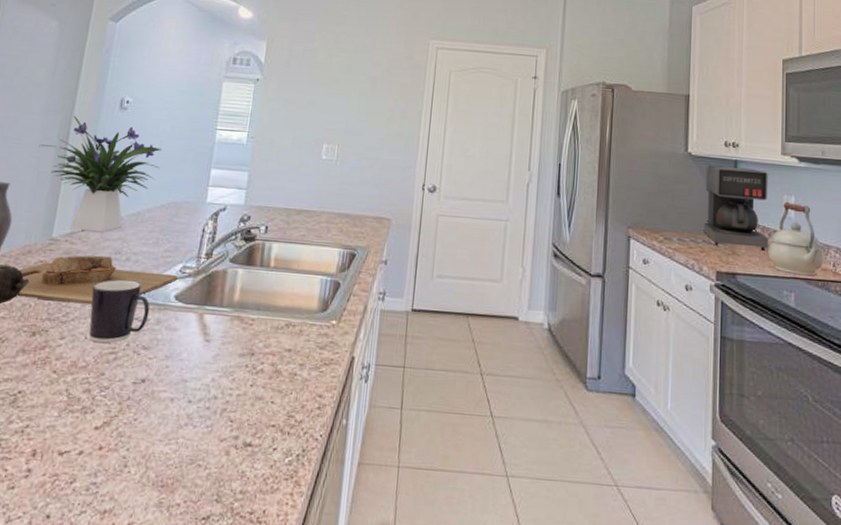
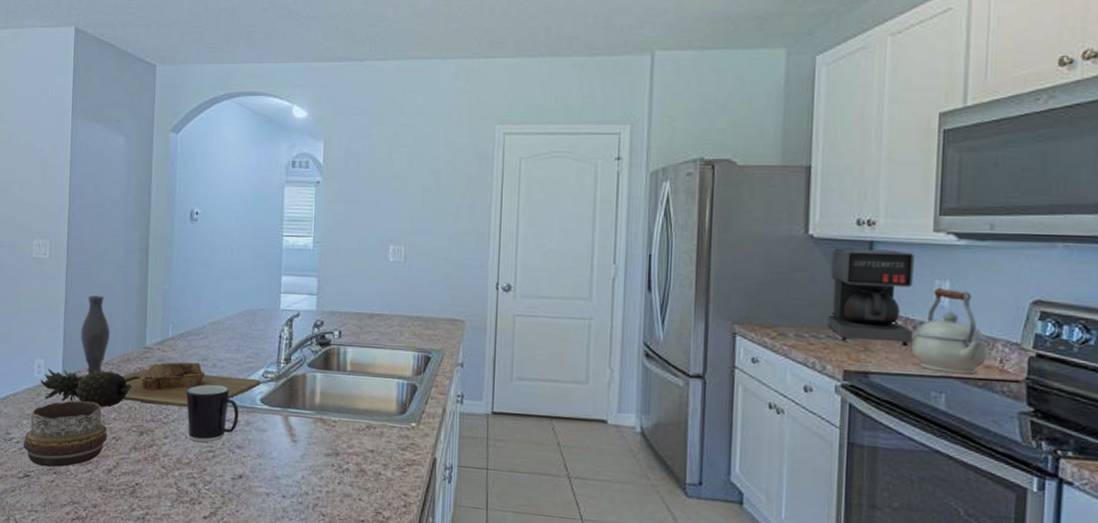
flower arrangement: present [38,115,162,233] -> none [123,229,234,341]

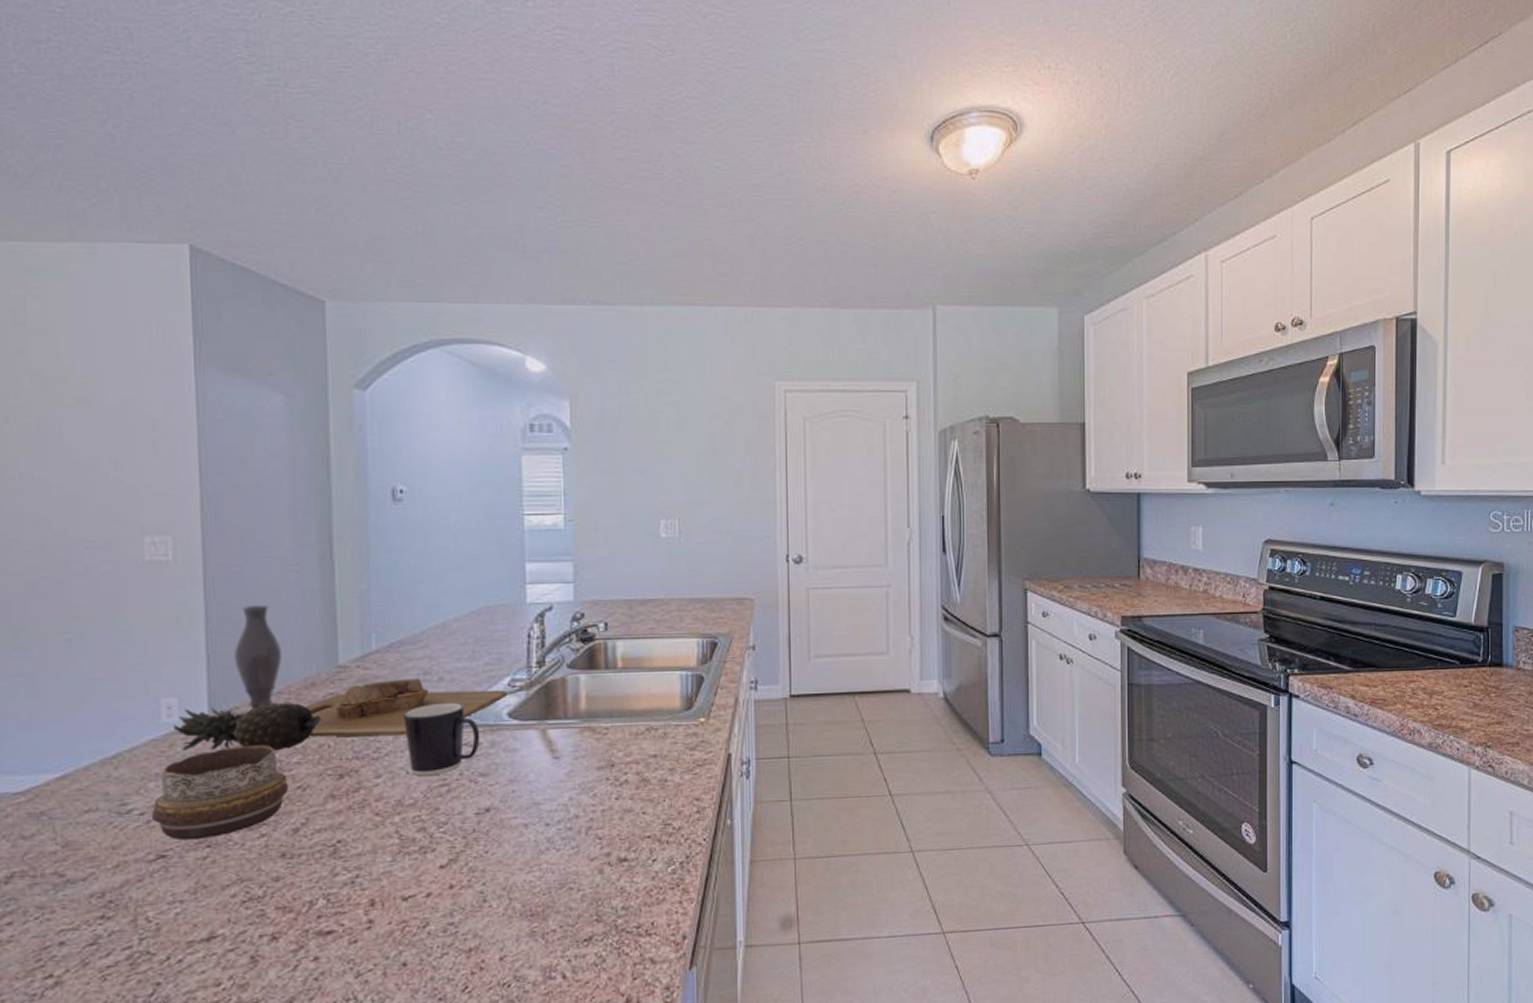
coffee maker: present [826,249,914,346] -> none [1105,500,1175,589]
kettle: present [911,287,988,375] -> none [1175,533,1233,611]

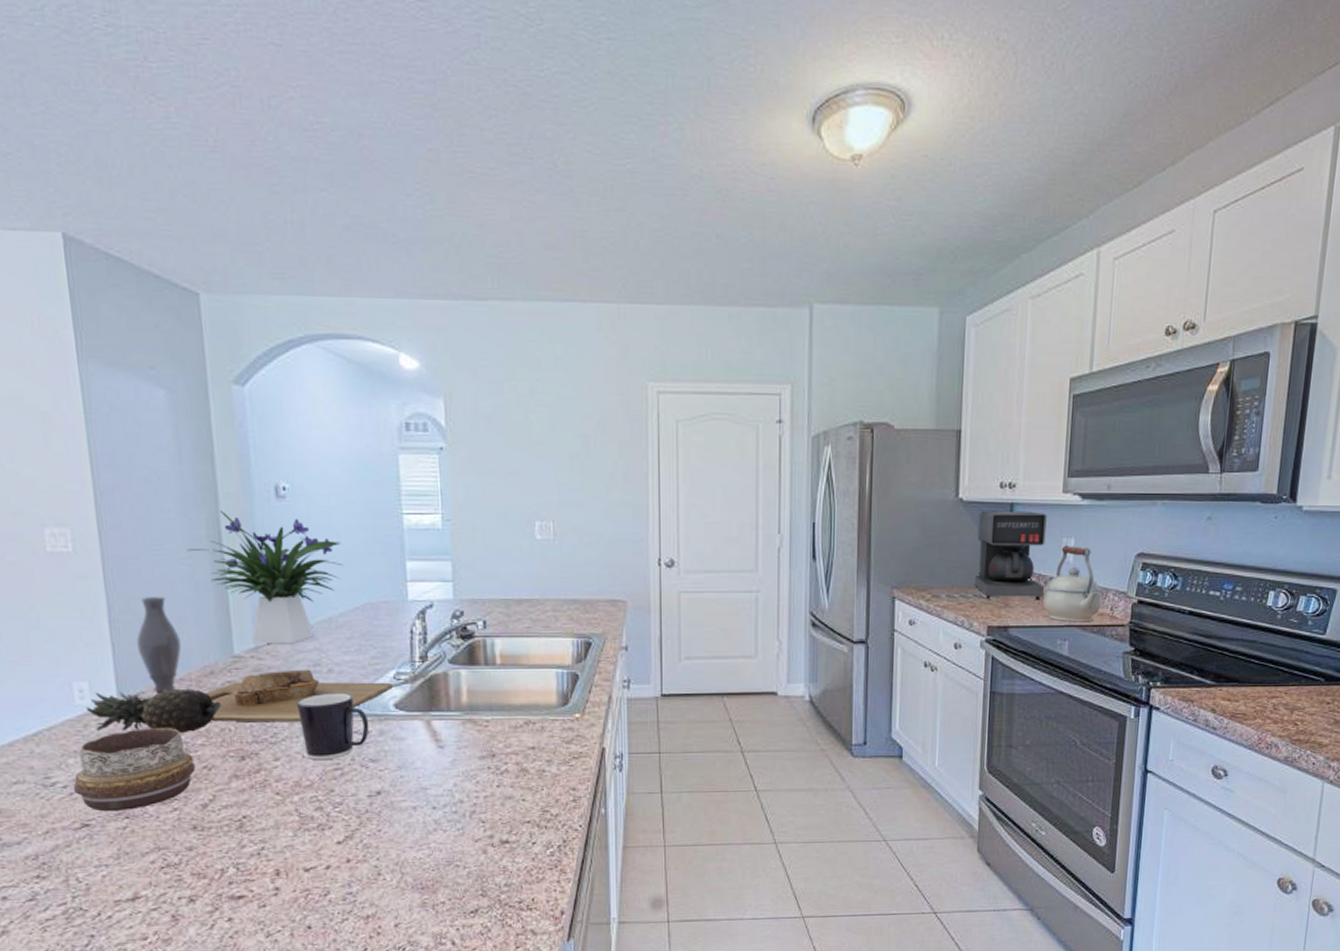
flower arrangement: none [295,514,460,653] -> present [186,510,343,644]
coffee maker: none [1105,500,1175,589] -> present [973,511,1047,600]
kettle: none [1175,533,1233,611] -> present [1042,545,1102,622]

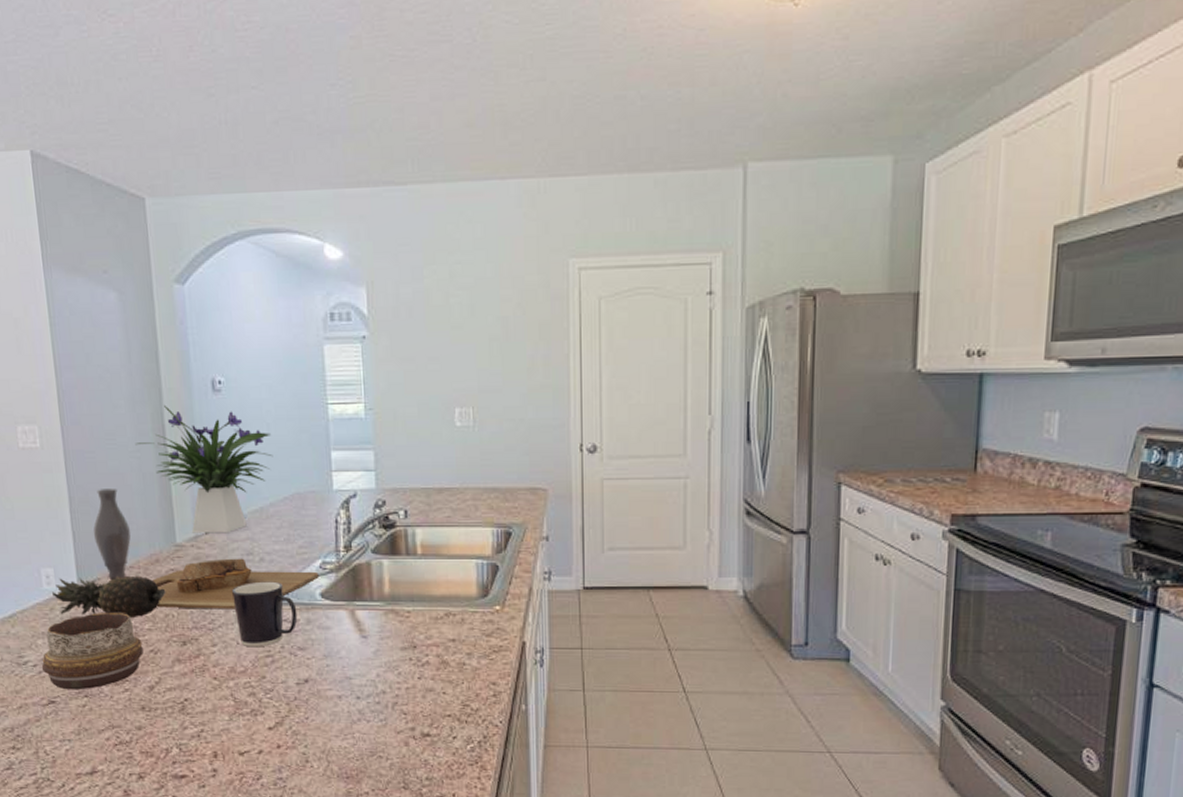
coffee maker: present [973,511,1047,600] -> none [934,382,1025,484]
kettle: present [1042,545,1102,622] -> none [1019,420,1095,510]

